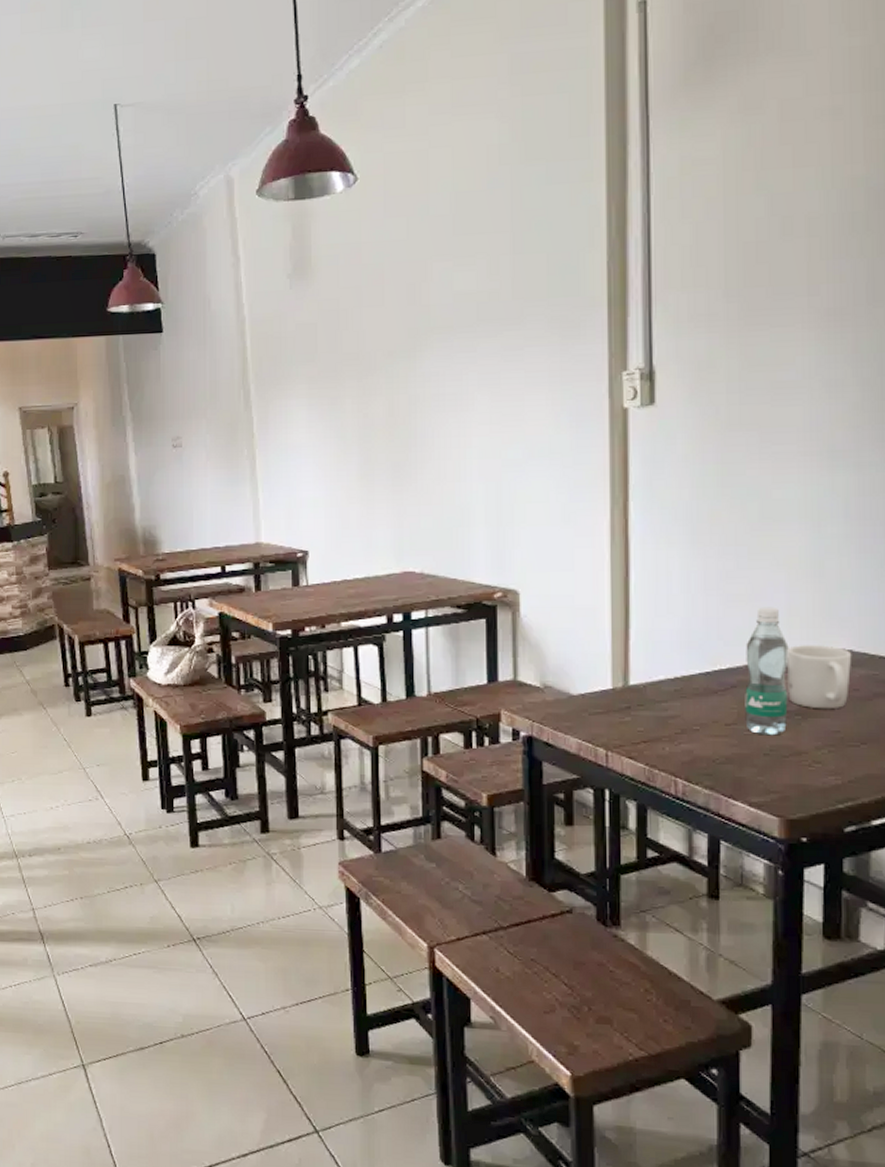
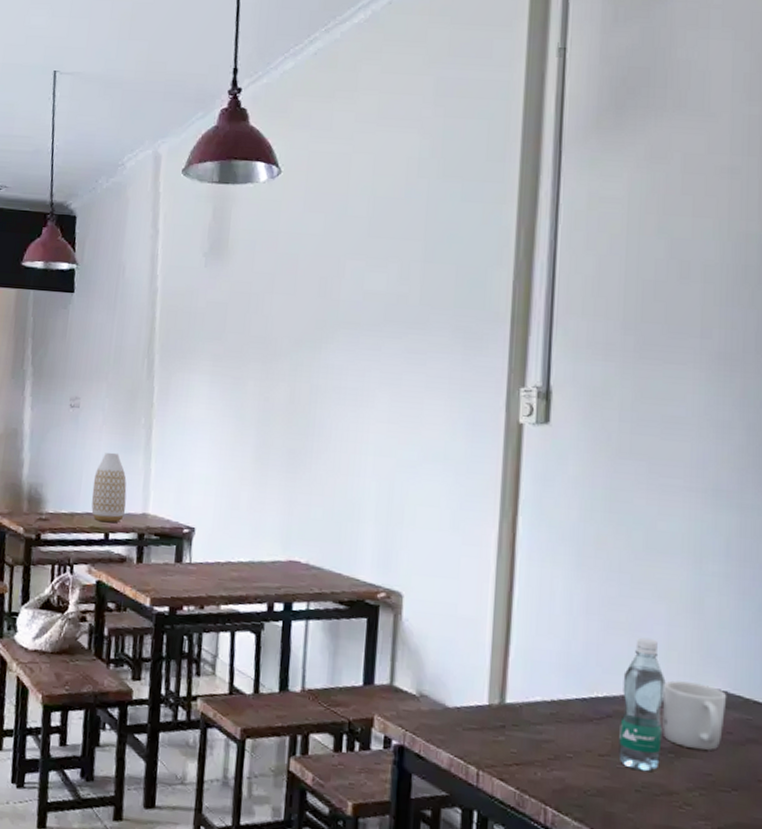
vase: none [204,487,239,556] -> present [91,452,127,523]

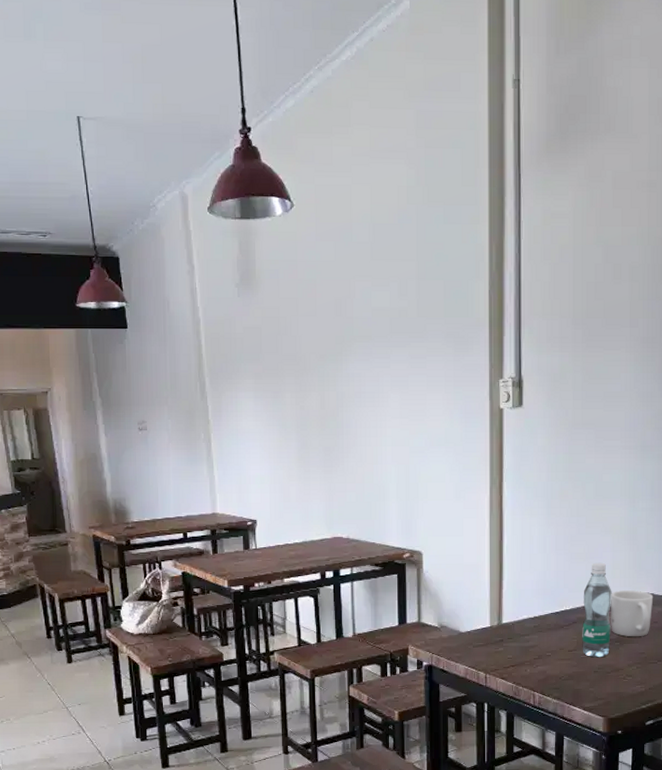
vase: present [91,452,127,523] -> none [167,465,198,524]

